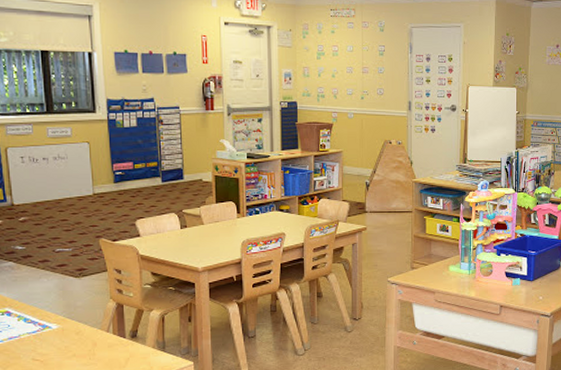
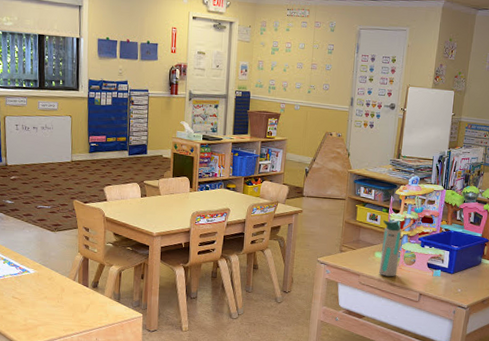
water bottle: none [454,230,476,291] -> present [379,220,402,277]

